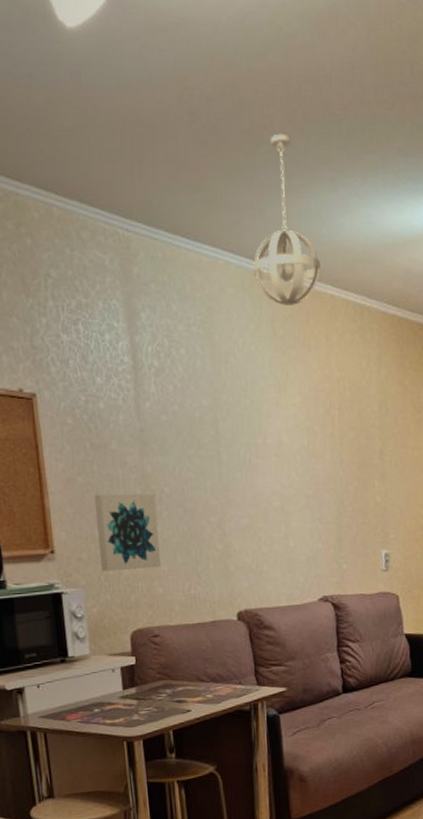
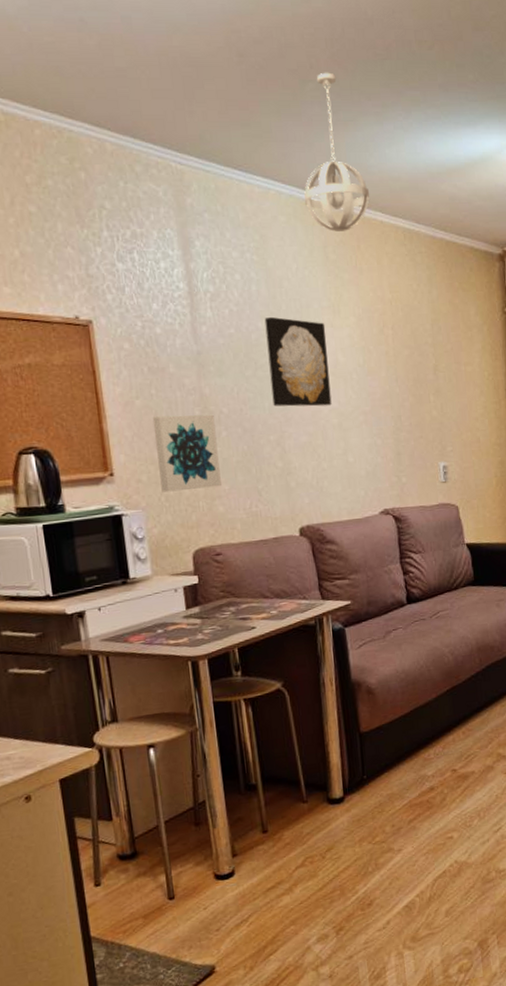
wall art: none [209,393,274,489] -> present [264,316,332,407]

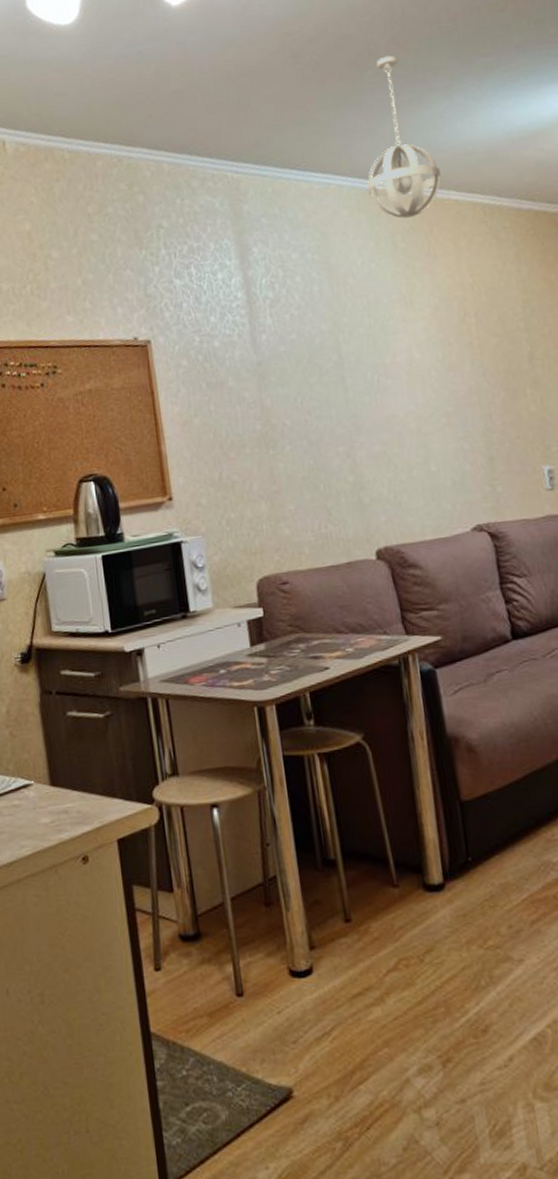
wall art: present [152,414,221,493] -> none [211,428,286,516]
wall art: present [264,316,332,407] -> none [328,317,408,415]

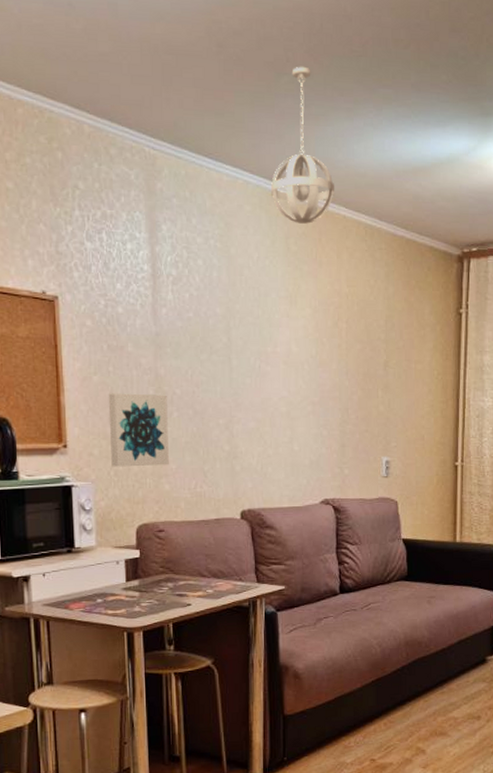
wall art: none [211,428,286,516] -> present [108,393,169,467]

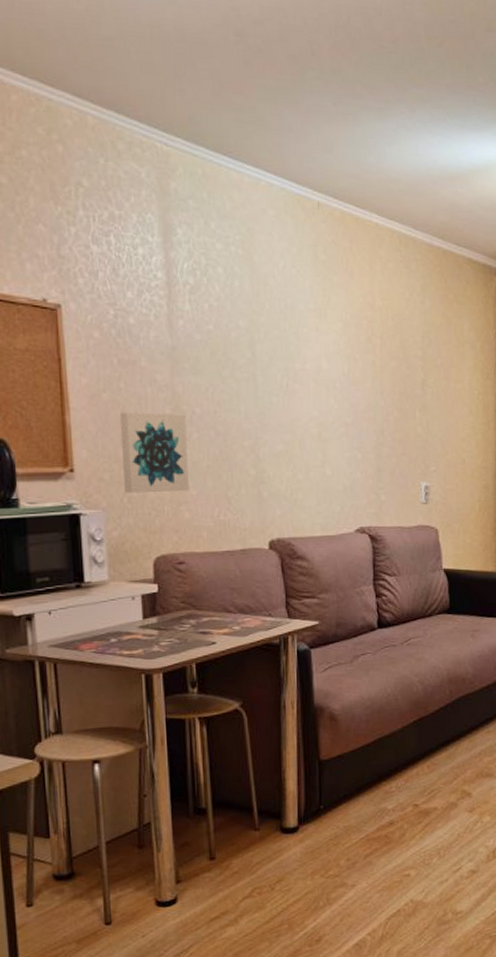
pendant light: present [270,66,334,224] -> none [296,60,365,231]

